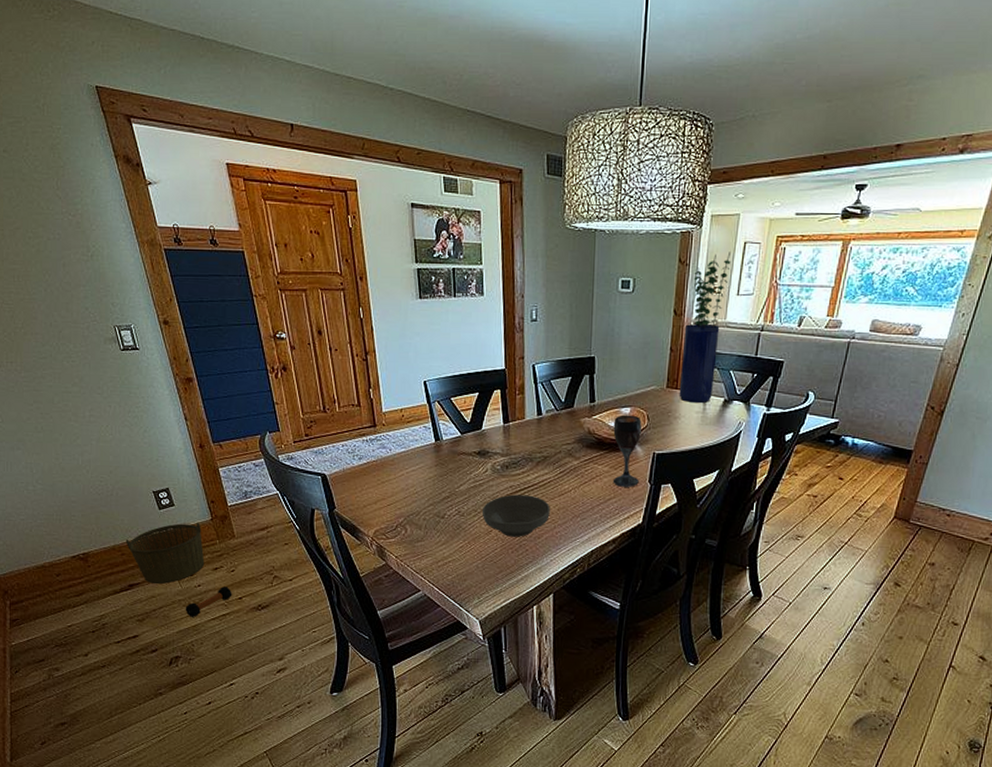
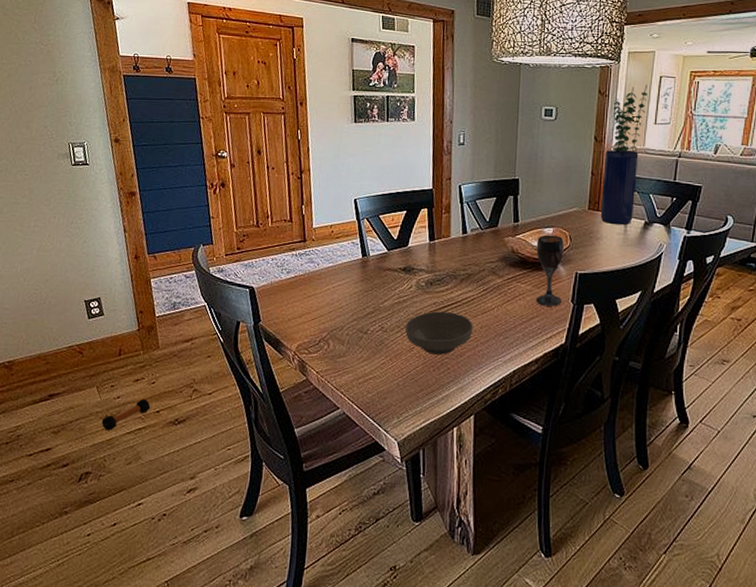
basket: present [125,522,205,585] -> none [51,332,127,395]

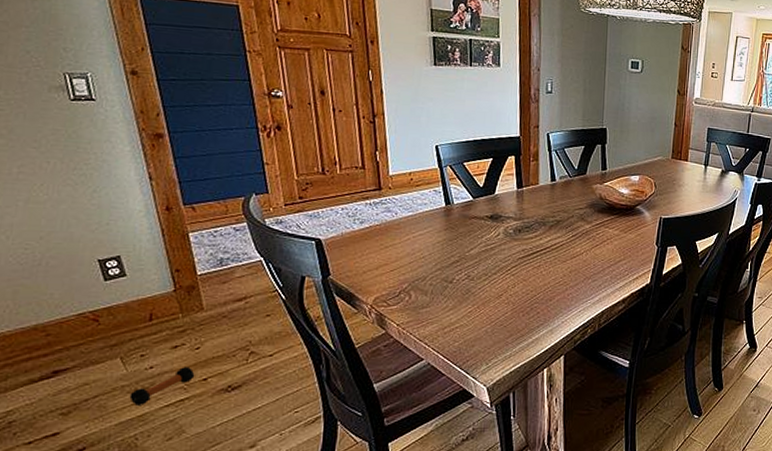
bowl: present [404,311,473,355] -> none [492,258,562,300]
cup: present [535,234,564,307] -> none [622,182,649,250]
vase: present [600,84,648,224] -> none [682,43,726,173]

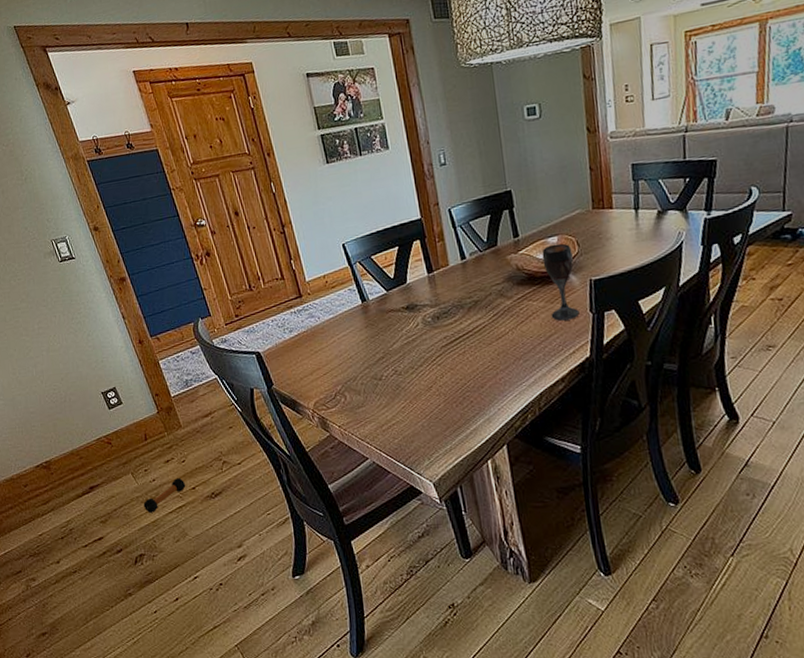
cup: none [622,182,649,250] -> present [542,243,580,321]

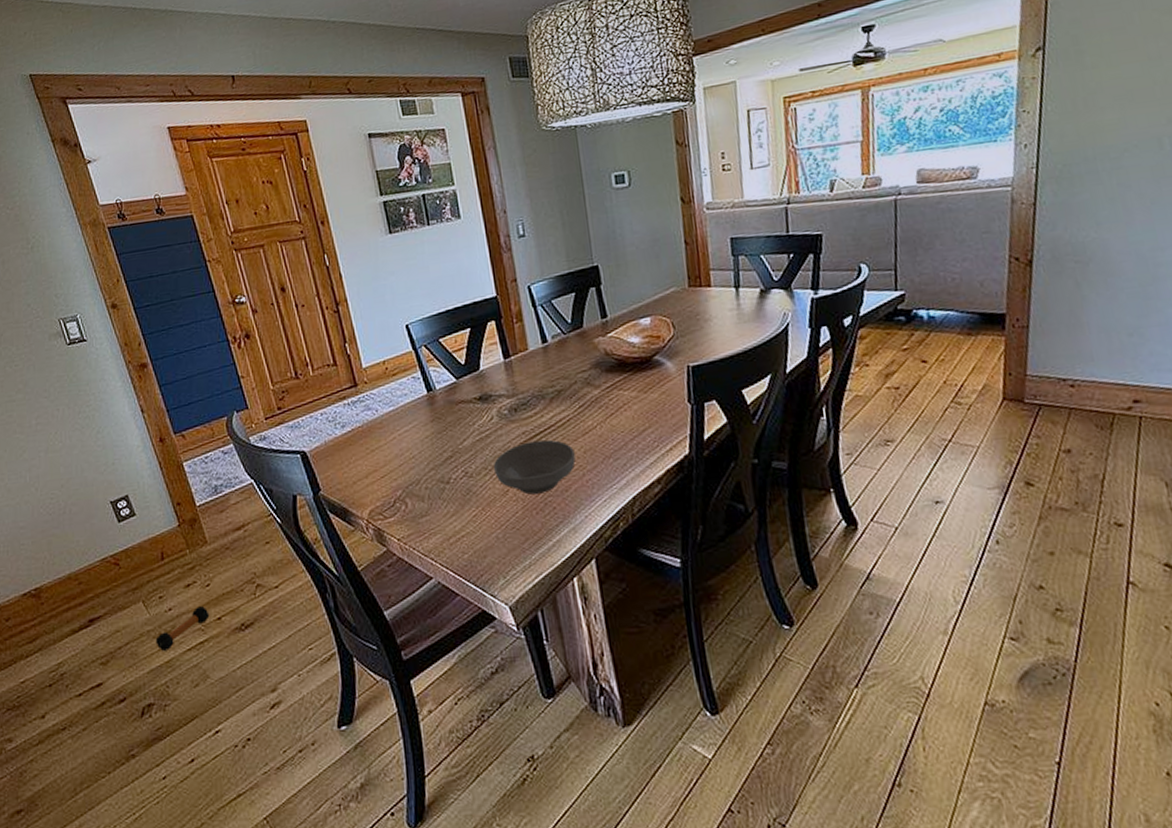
bowl: none [418,343,490,390] -> present [493,439,576,495]
cup: present [542,243,580,321] -> none [633,325,677,413]

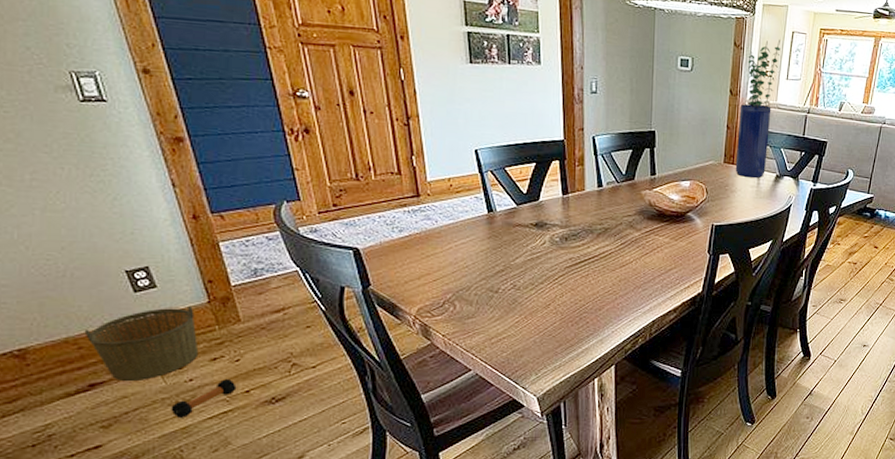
basket: none [82,531,175,615] -> present [84,305,199,382]
bowl: present [493,439,576,495] -> none [539,266,611,310]
vase: none [696,123,745,300] -> present [735,39,781,178]

